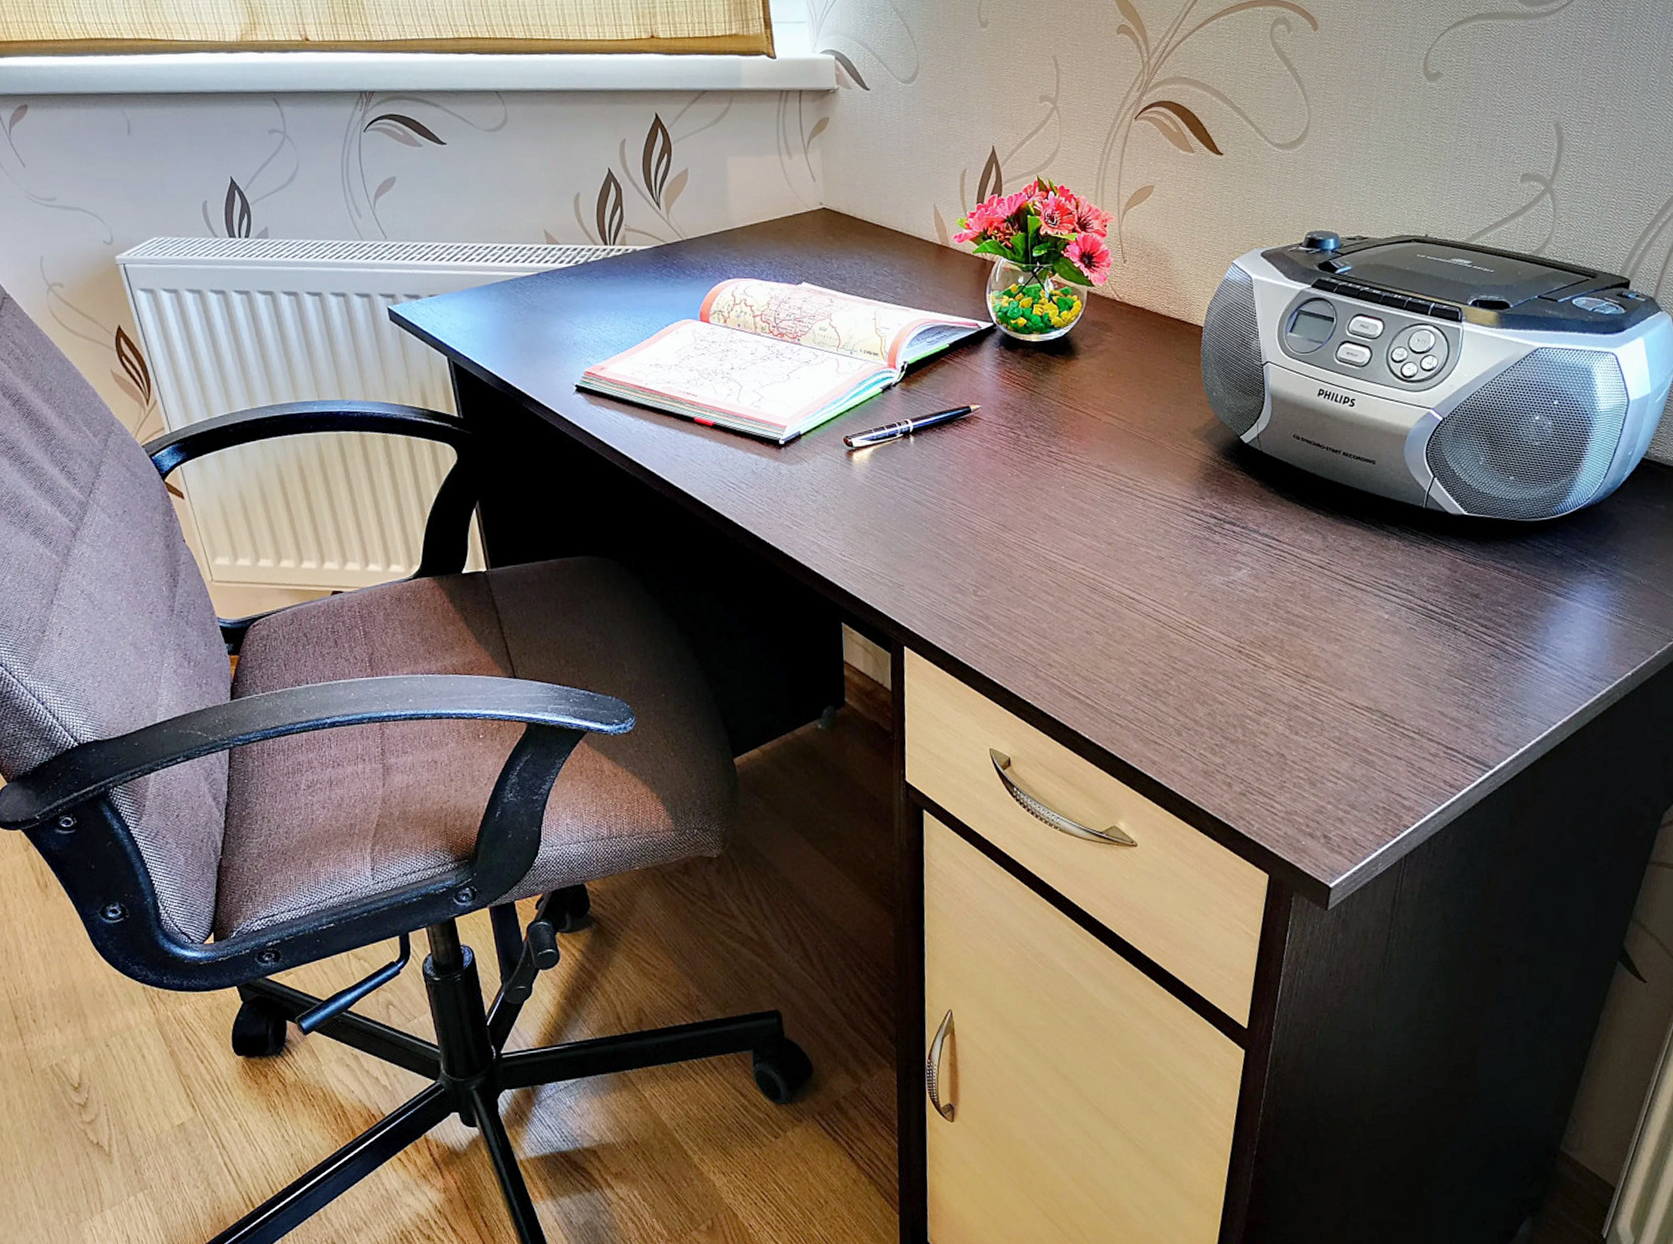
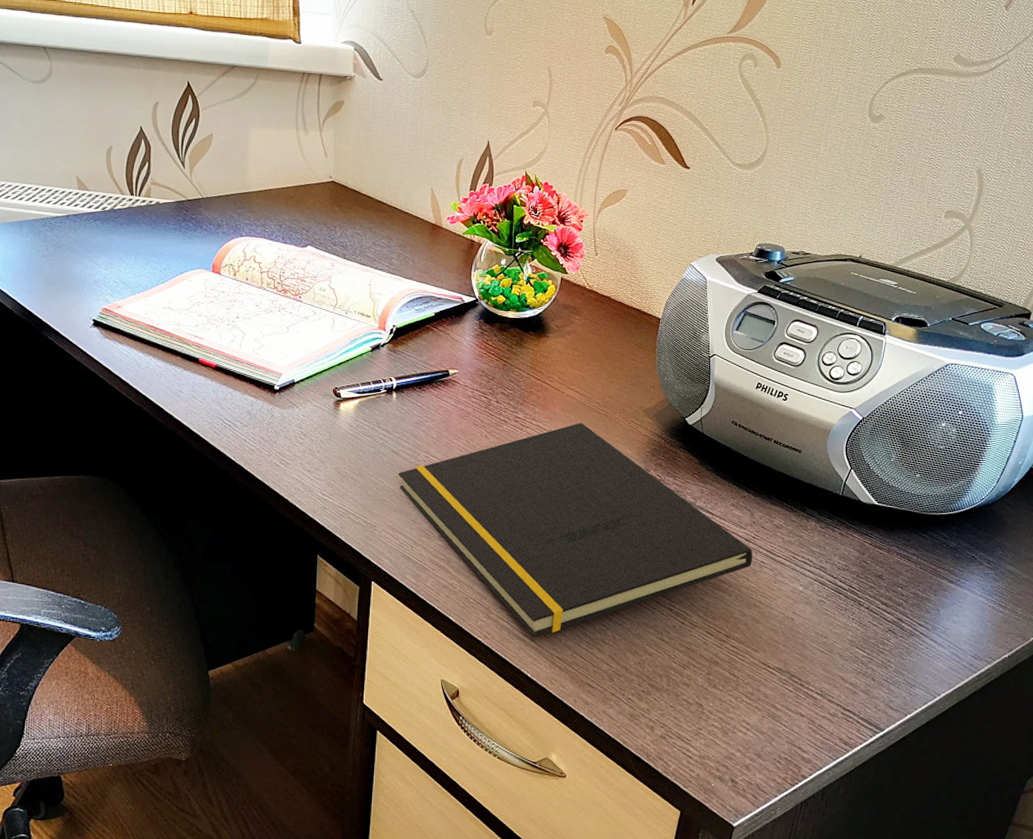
notepad: none [923,451,1329,695] -> present [398,423,753,638]

